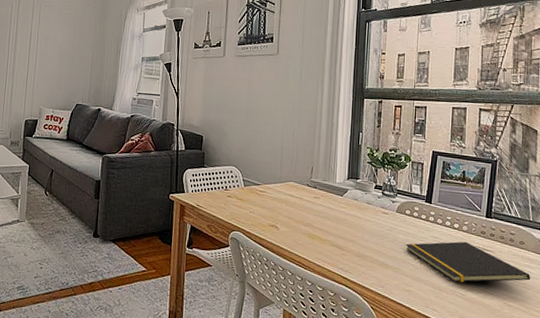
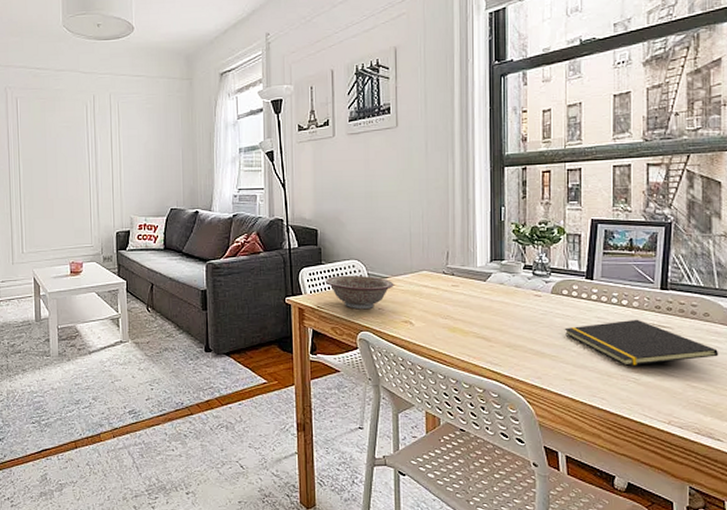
decorative bowl: none [205,178,265,212] -> present [325,275,394,310]

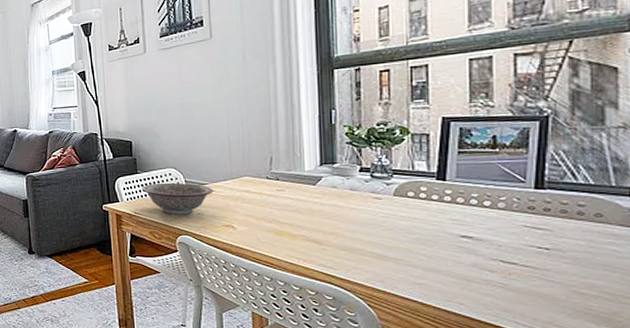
notepad: present [564,319,719,366] -> none [410,221,617,270]

